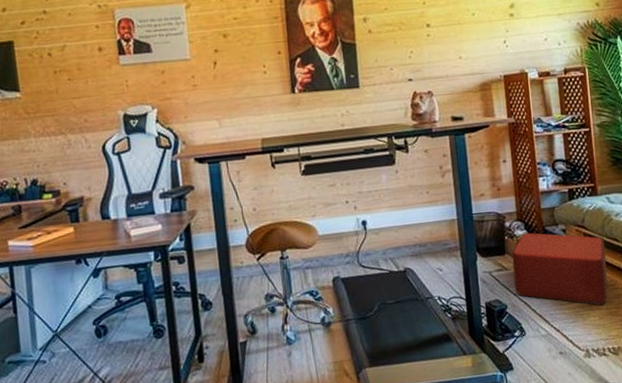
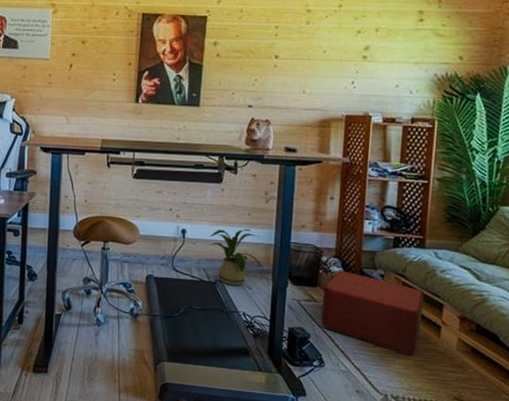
house plant: none [388,207,450,271] -> present [205,228,262,286]

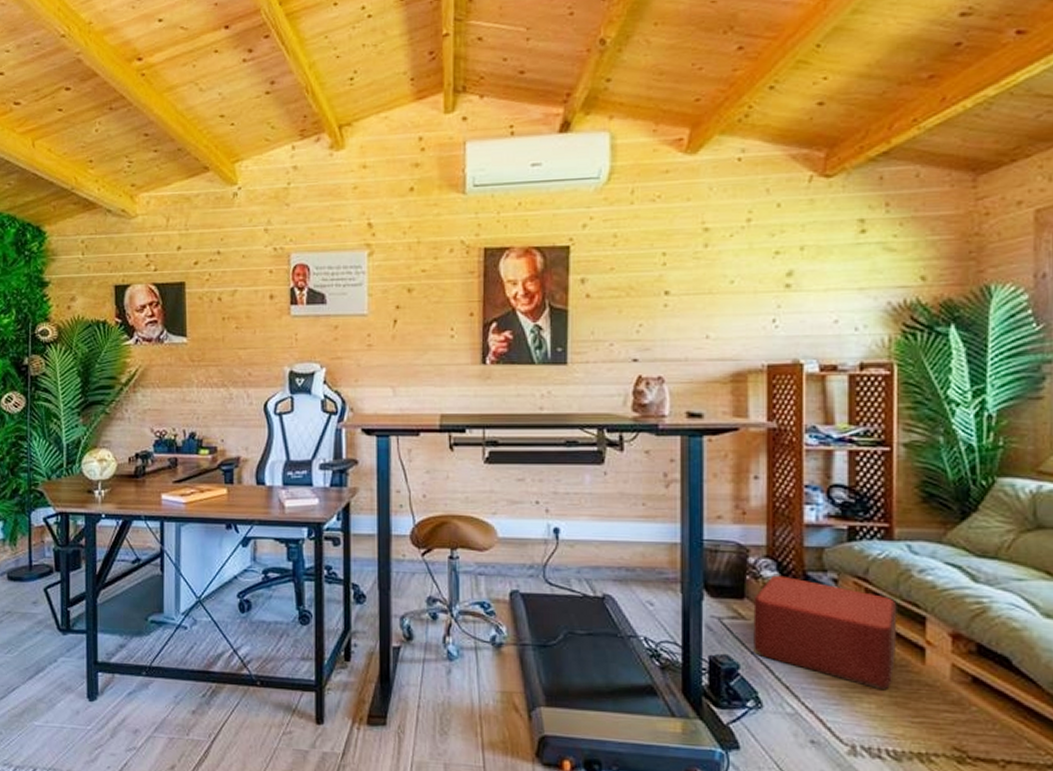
house plant: present [205,228,262,286] -> none [586,523,667,601]

